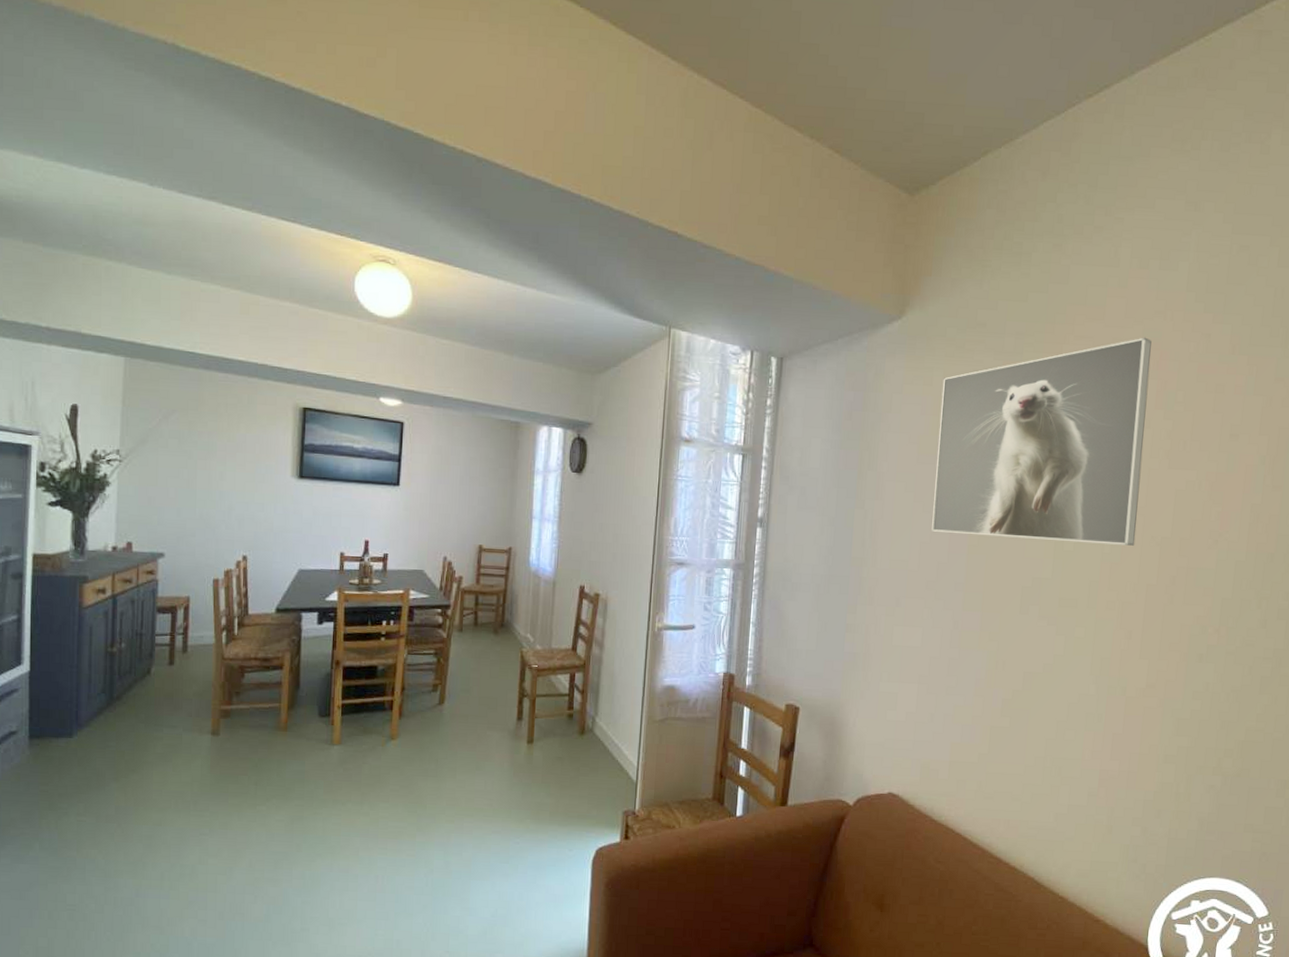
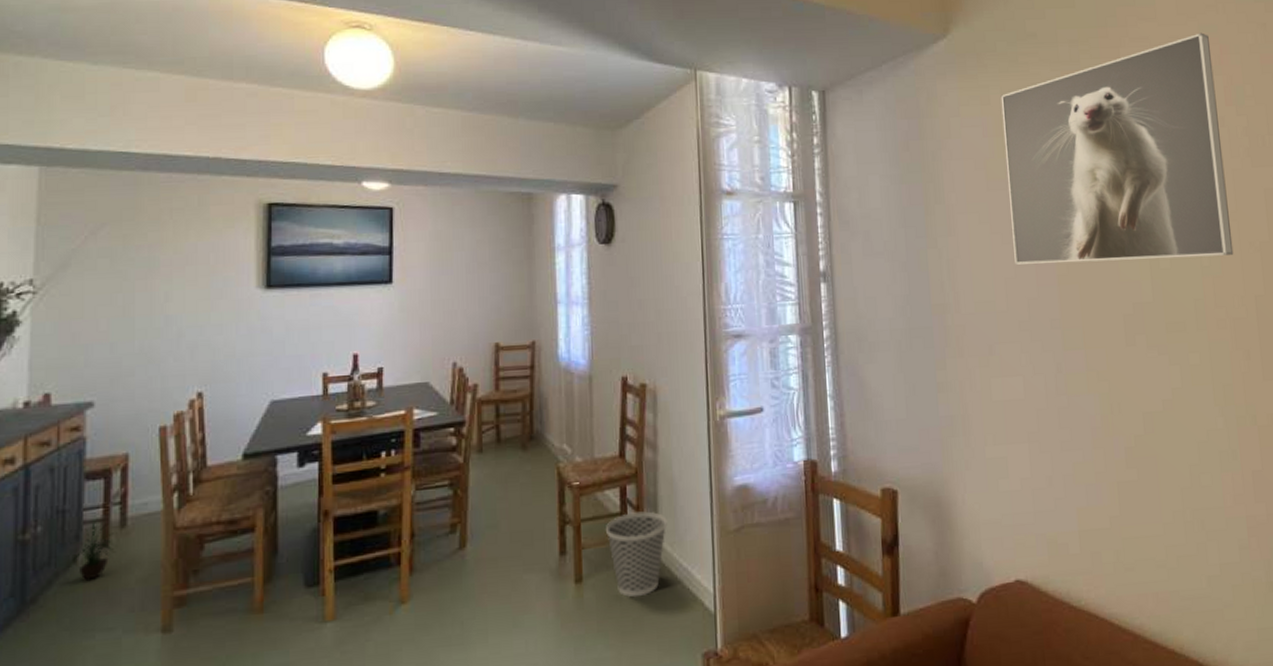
potted plant: none [148,644,180,689] -> present [73,520,117,581]
wastebasket: none [556,695,606,761] -> present [606,511,668,598]

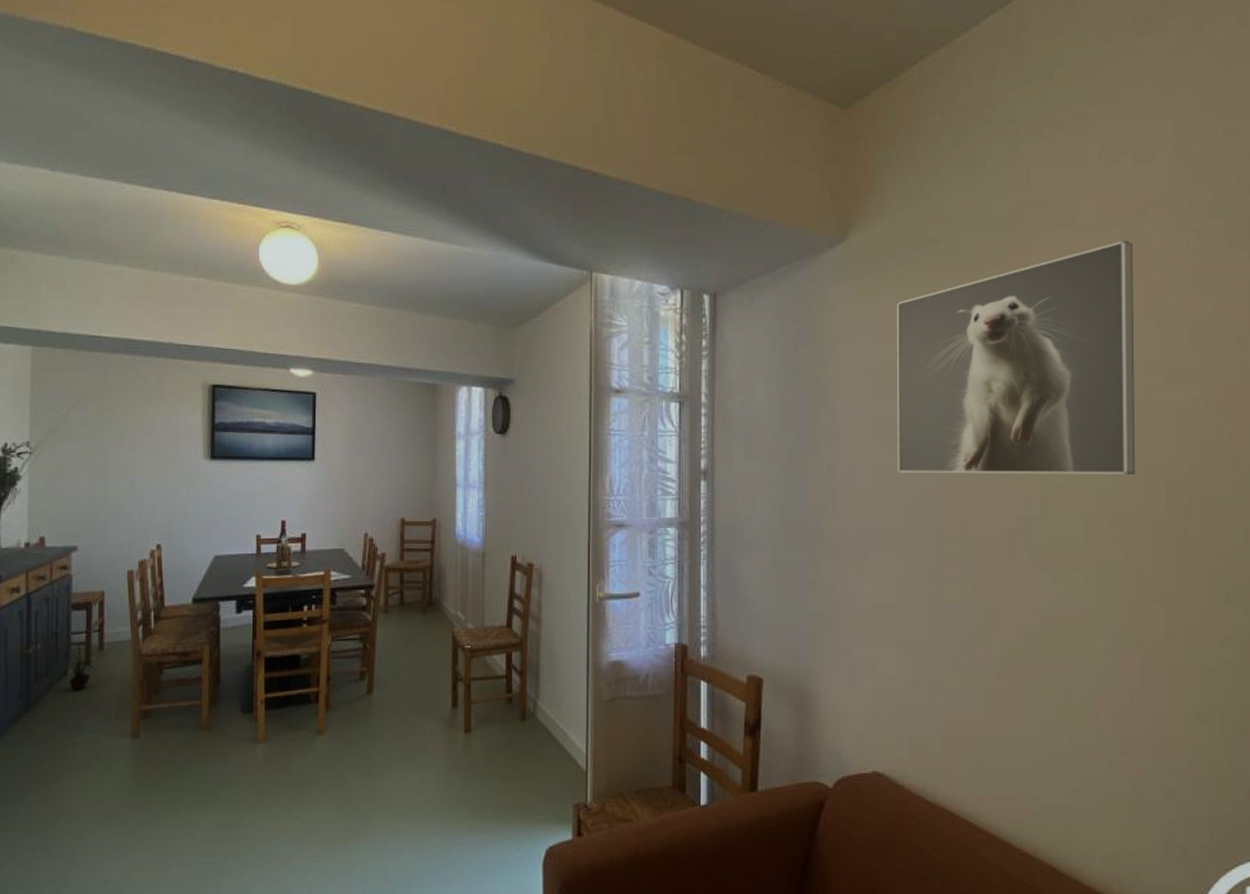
wastebasket: present [606,511,668,598] -> none [493,676,547,750]

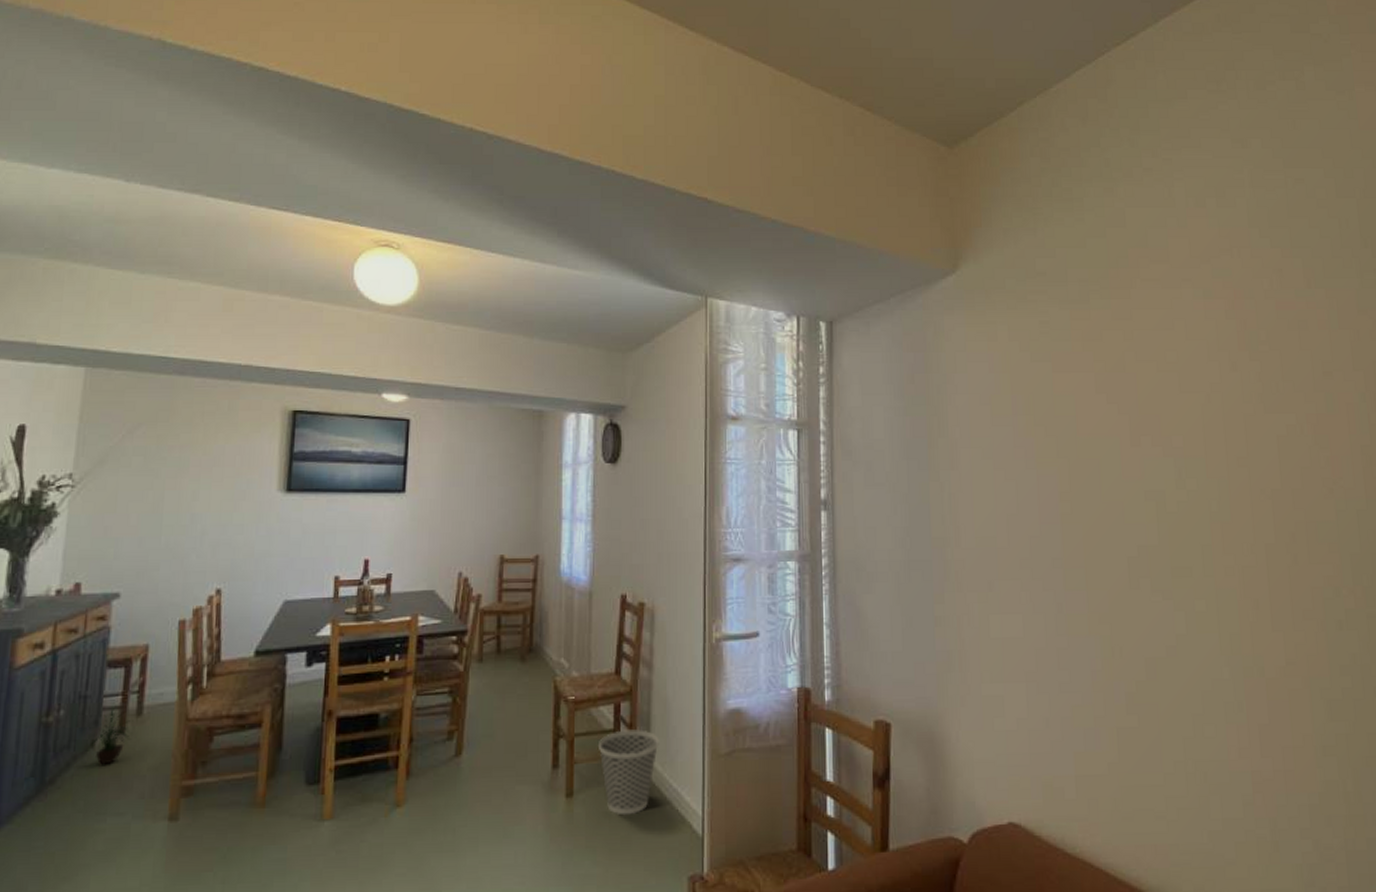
wastebasket: none [493,676,547,750] -> present [599,729,659,816]
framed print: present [896,240,1136,475] -> none [1008,276,1244,502]

